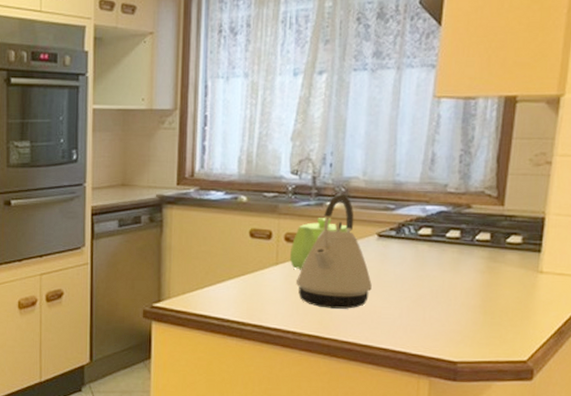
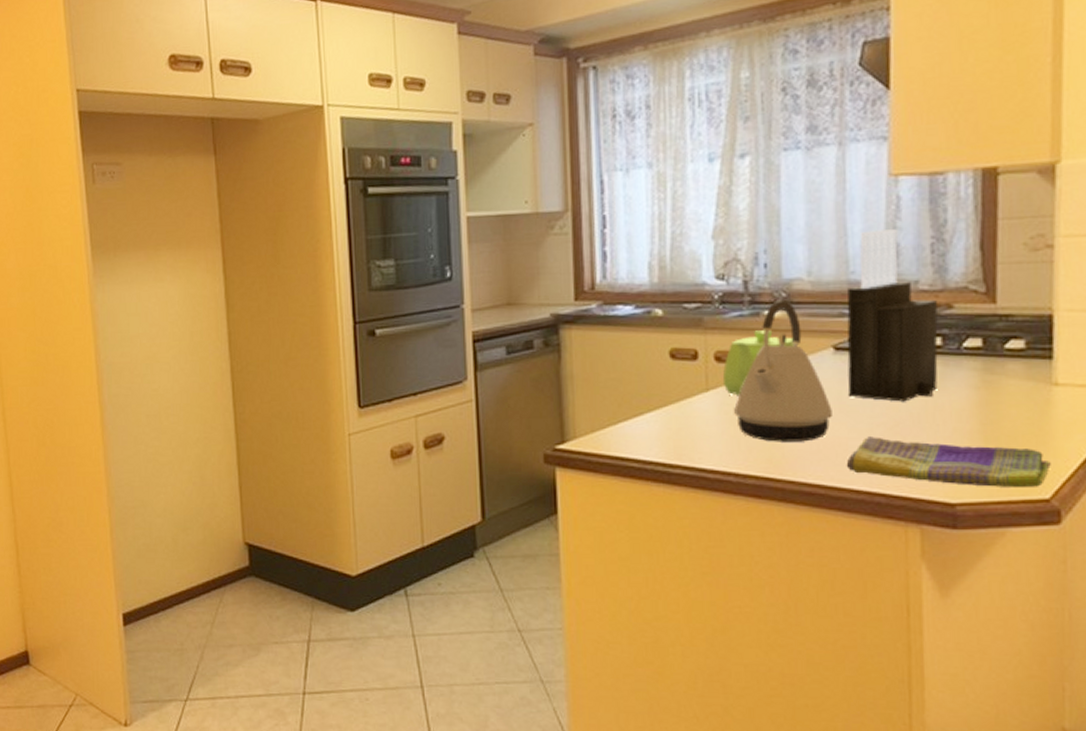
dish towel: none [378,306,530,351] -> present [846,435,1051,487]
knife block: none [385,141,460,281] -> present [847,229,938,402]

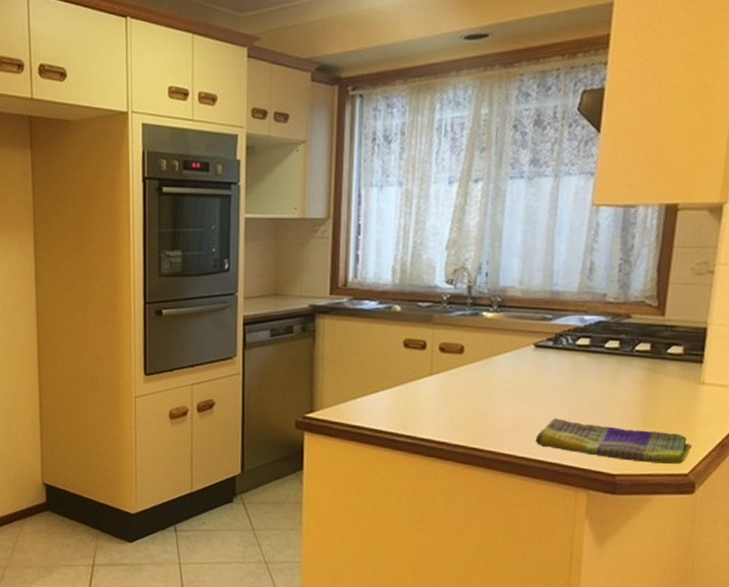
teapot: present [722,330,794,396] -> none [444,328,504,381]
kettle: present [734,299,832,442] -> none [451,303,528,420]
knife block: present [847,229,938,402] -> none [542,250,619,392]

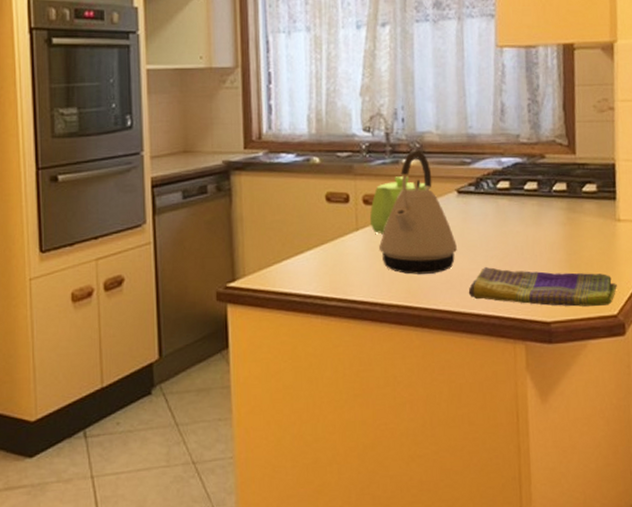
teapot: none [444,328,504,381] -> present [369,176,426,235]
kettle: none [451,303,528,420] -> present [379,149,457,275]

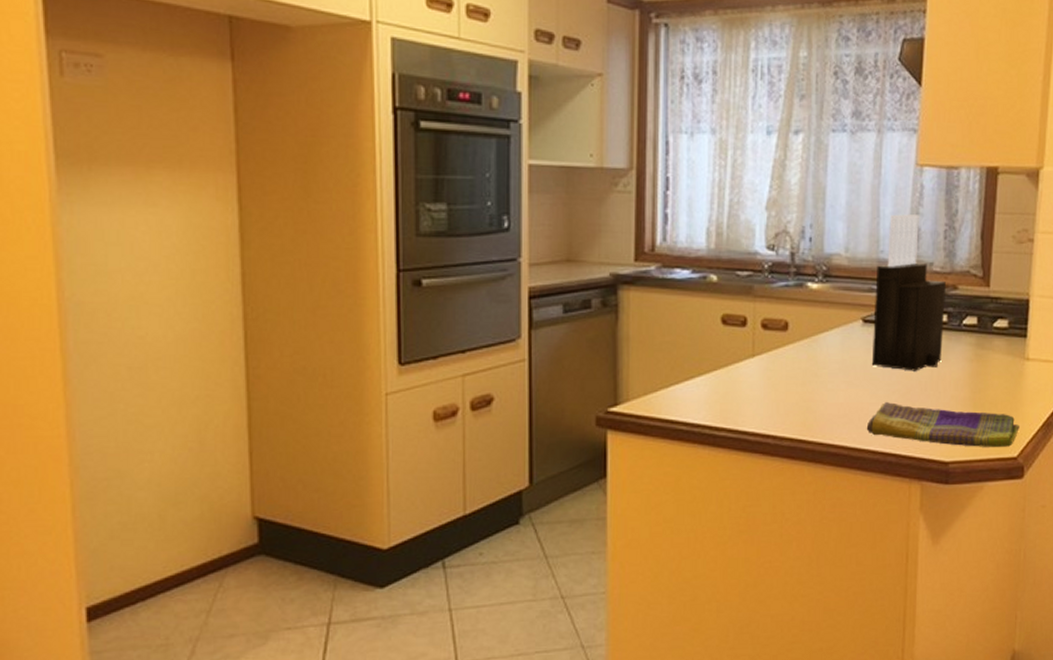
teapot: present [369,176,426,235] -> none [767,301,830,363]
kettle: present [379,149,457,275] -> none [776,272,858,407]
knife block: none [466,92,535,237] -> present [871,214,946,371]

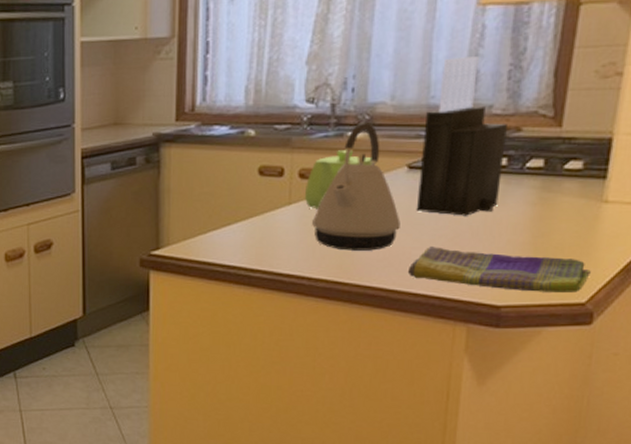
teapot: none [767,301,830,363] -> present [304,150,372,209]
kettle: none [776,272,858,407] -> present [312,121,400,251]

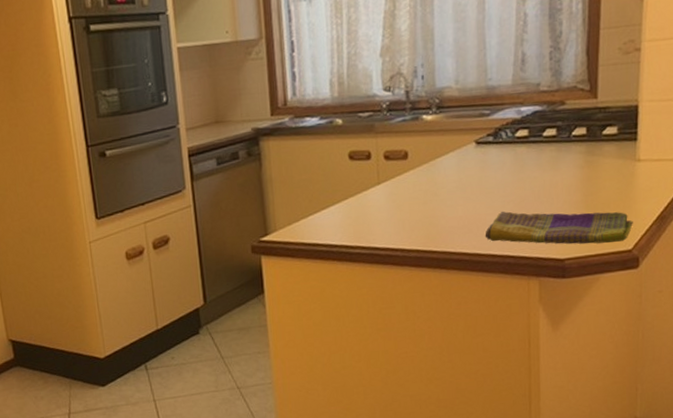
teapot: present [304,150,372,209] -> none [390,131,445,187]
kettle: present [312,121,400,251] -> none [400,104,475,222]
knife block: present [416,57,507,216] -> none [485,41,554,183]

